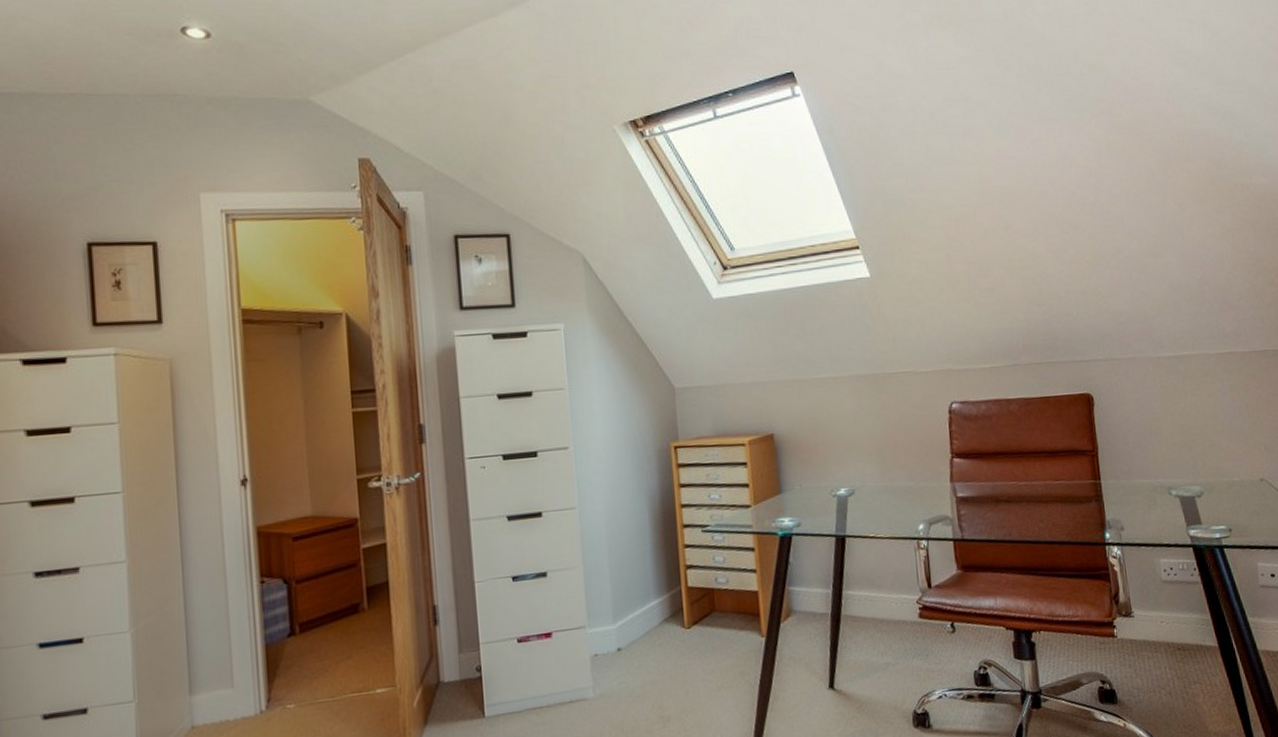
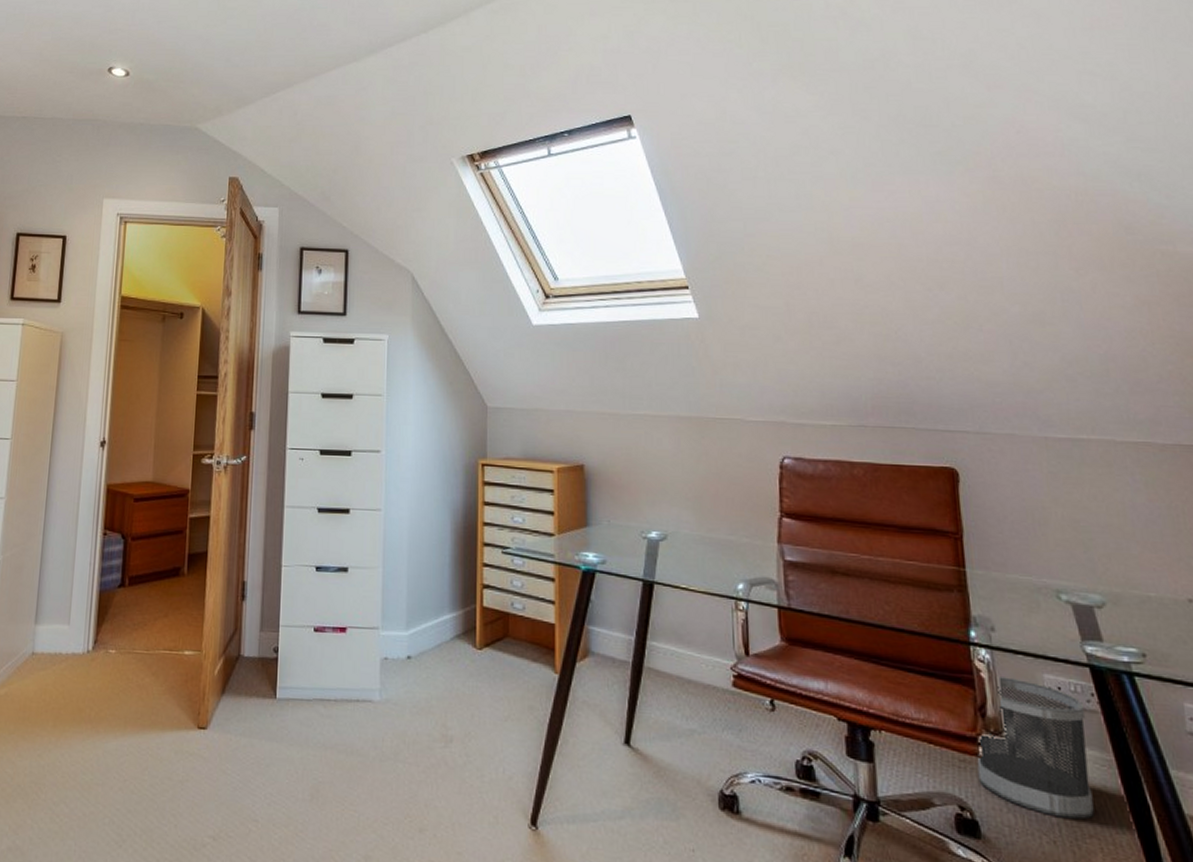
wastebasket: none [1113,566,1197,673] -> present [977,677,1094,820]

